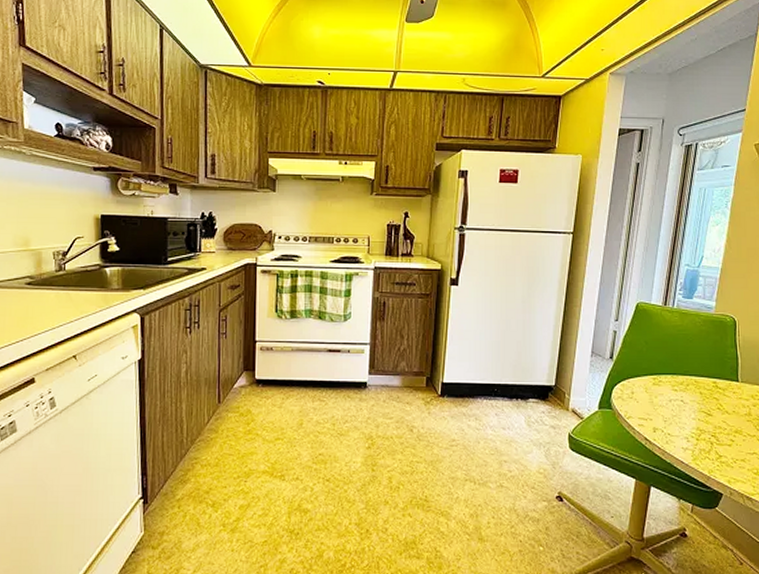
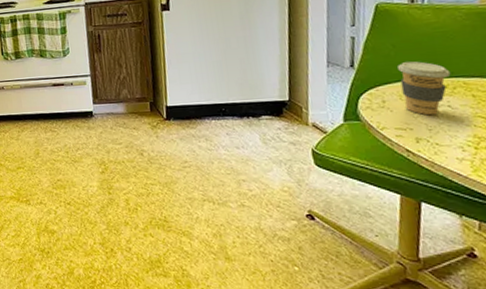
coffee cup: none [647,358,687,408] -> present [397,61,451,116]

